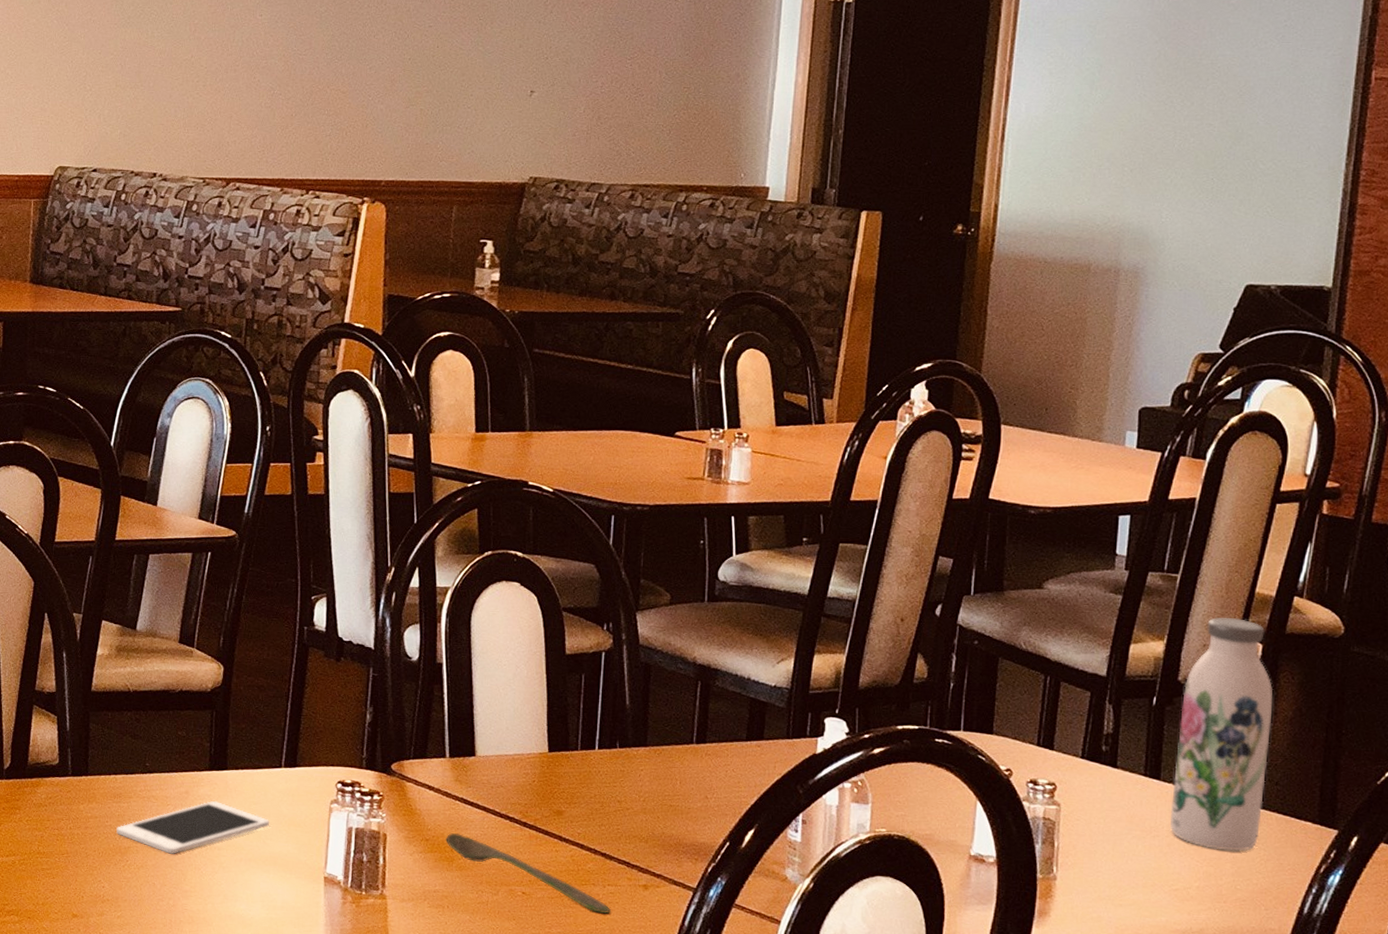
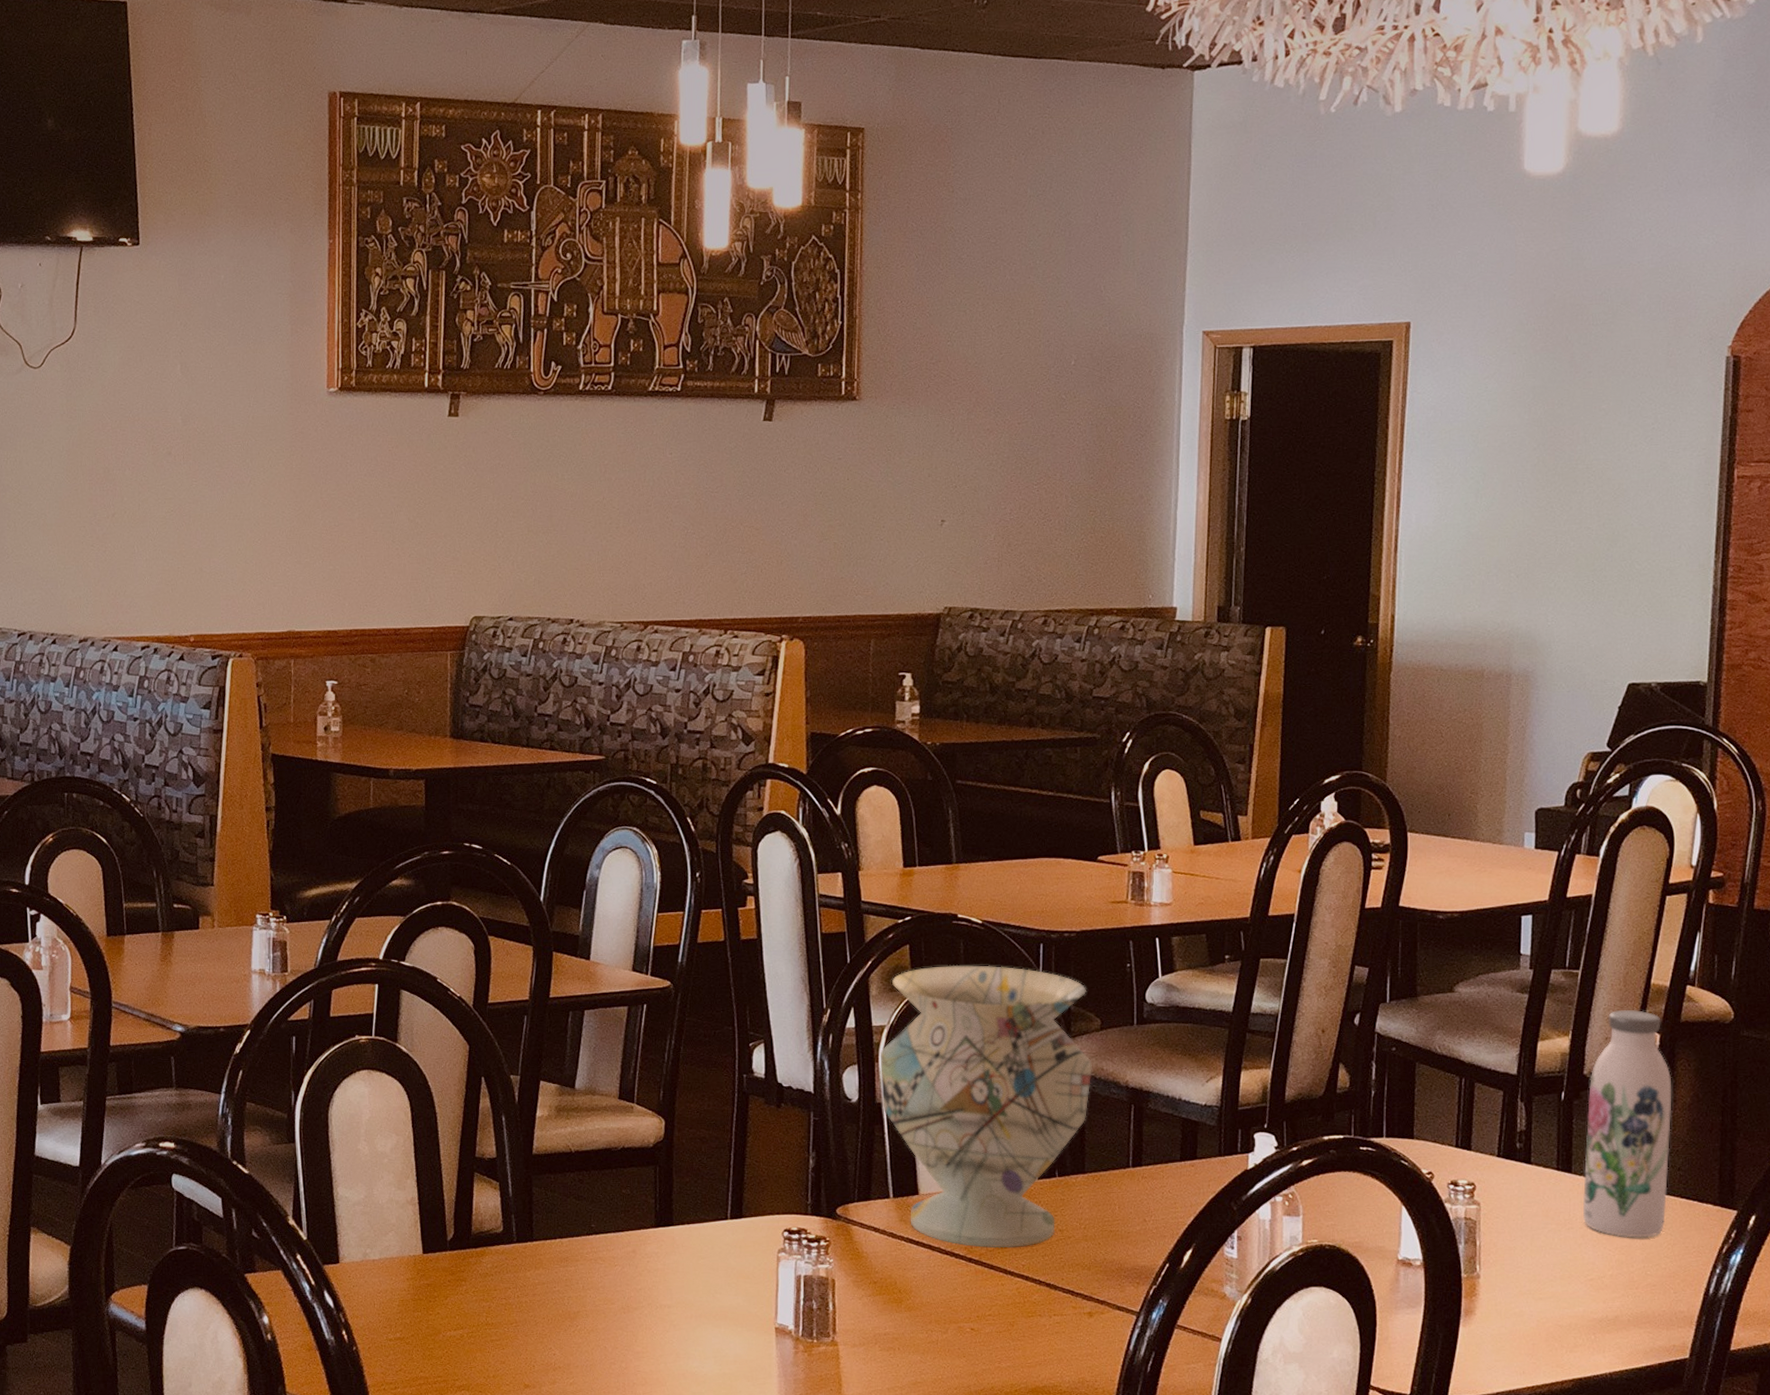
cell phone: present [116,800,269,855] -> none [565,1258,718,1317]
decorative vase: none [442,532,659,815] -> present [880,965,1092,1249]
spoon: present [446,833,611,914] -> none [893,1274,1058,1345]

